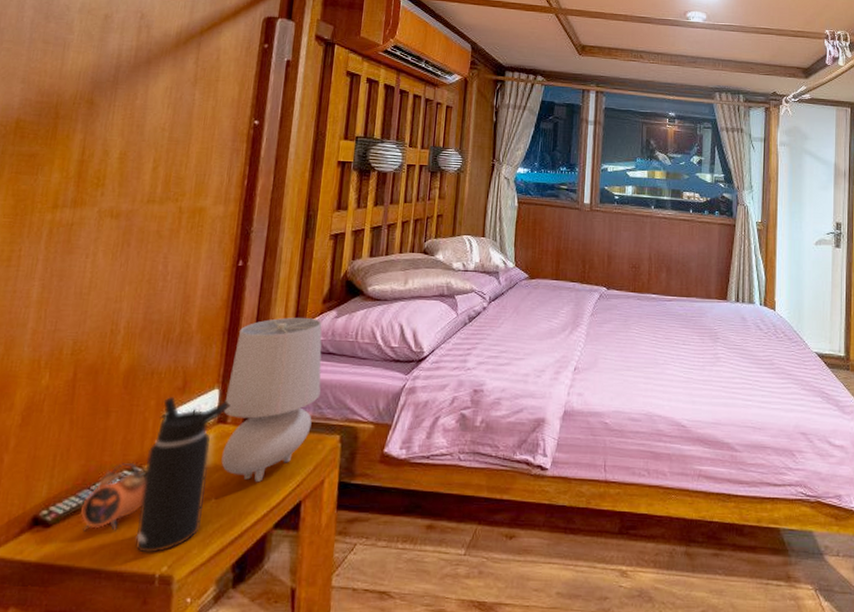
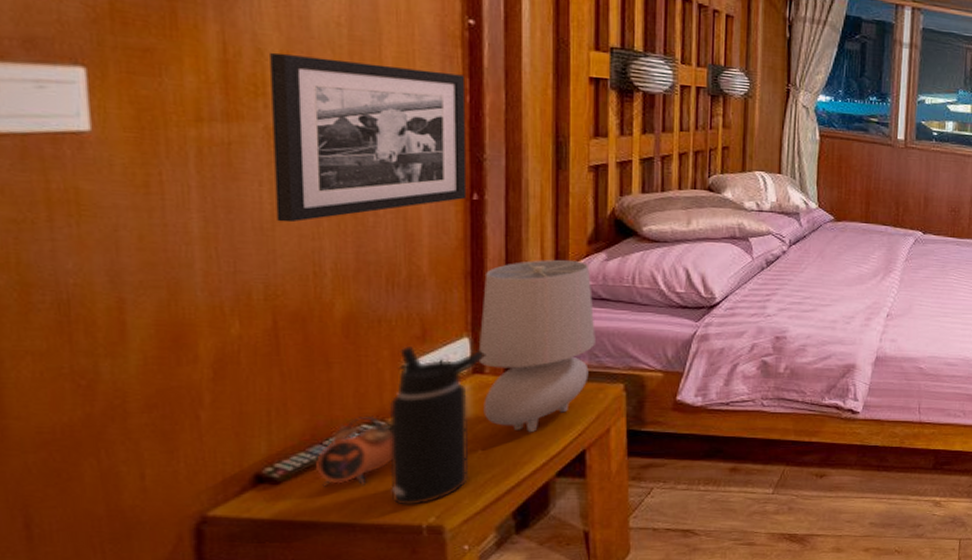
picture frame: none [93,153,246,288] -> present [270,52,467,223]

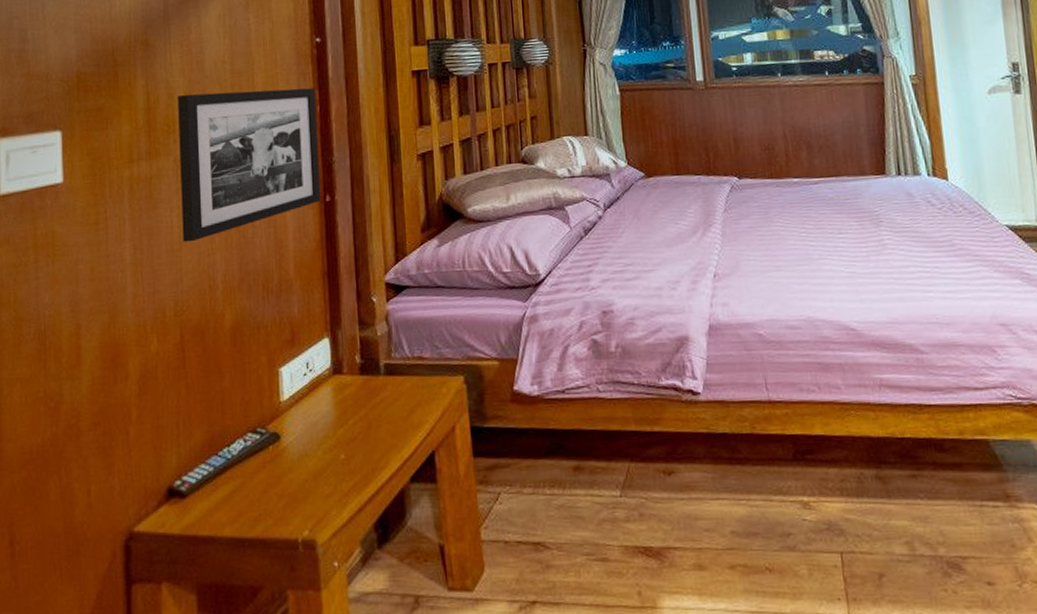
alarm clock: present [316,416,393,487] -> none [213,423,273,500]
water bottle: present [389,345,486,505] -> none [268,349,344,518]
table lamp: present [478,260,595,433] -> none [337,250,435,435]

